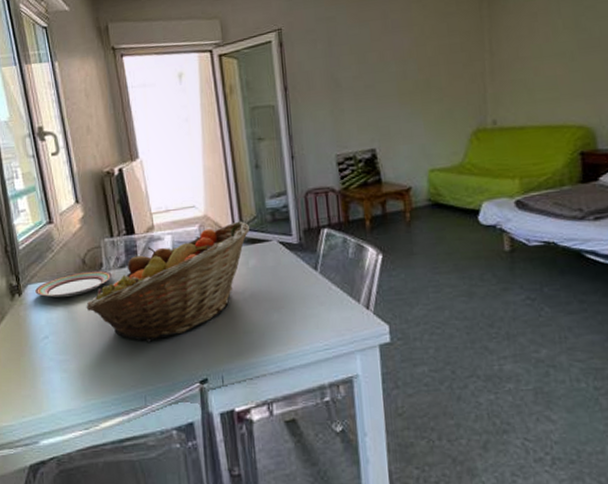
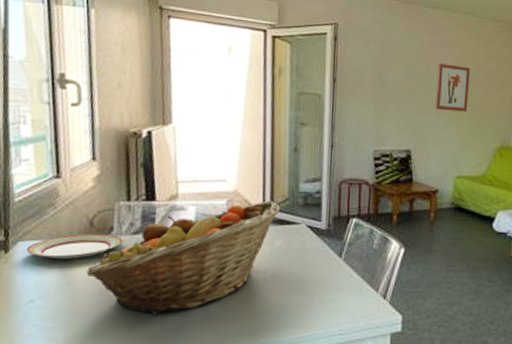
wall art: none [393,47,433,101] -> present [435,63,471,112]

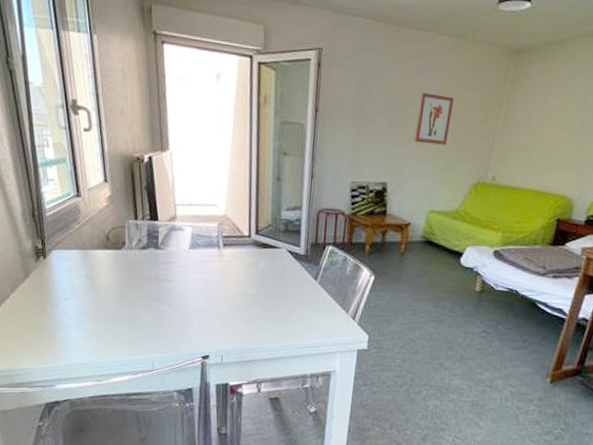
plate: present [25,234,124,260] -> none [58,246,134,267]
fruit basket: present [86,201,281,315] -> none [106,225,265,318]

